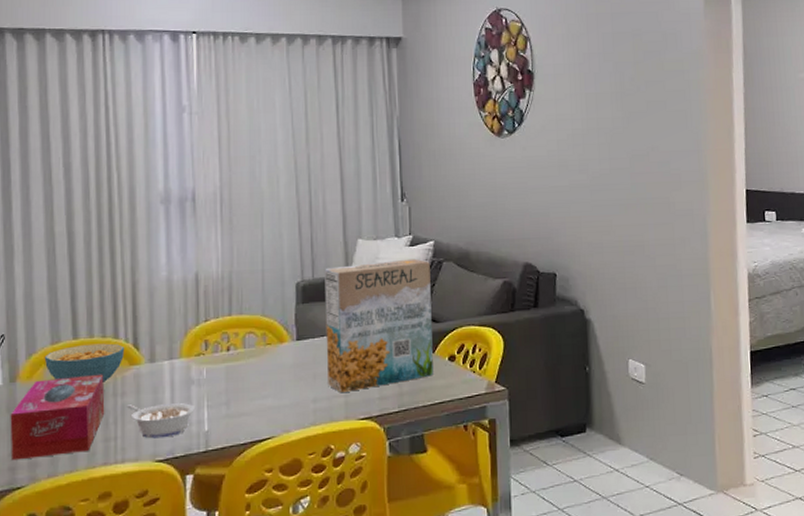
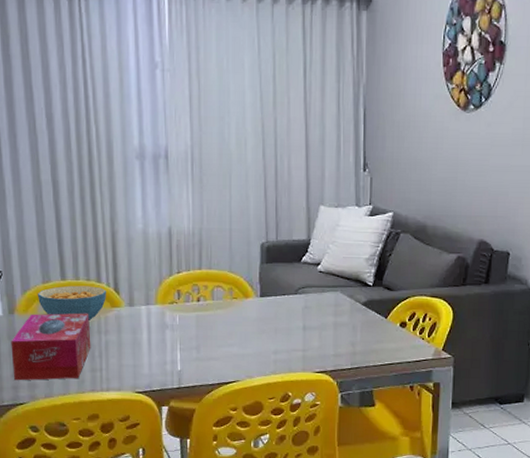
legume: present [126,403,195,439] -> none [109,342,169,373]
cereal box: present [325,258,433,394] -> none [287,228,388,348]

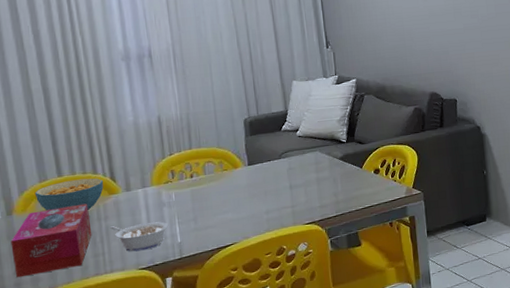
legume: none [109,342,169,373] -> present [110,222,168,252]

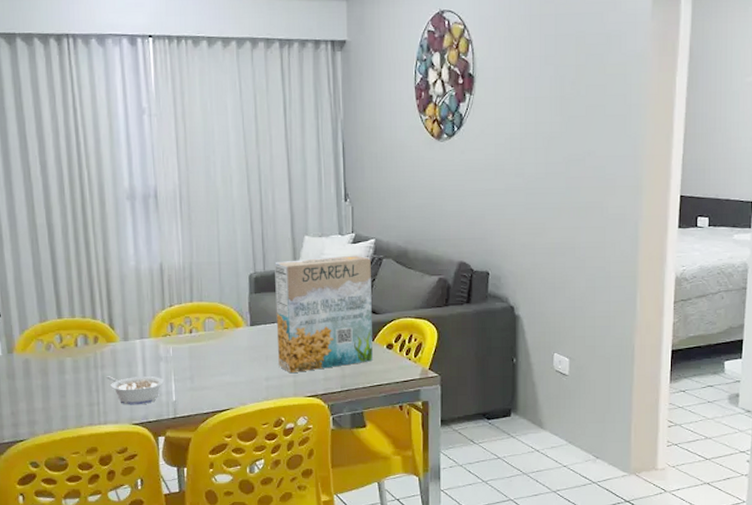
tissue box: present [10,203,92,278] -> none [10,349,88,418]
cereal bowl: present [34,178,104,211] -> none [35,323,102,356]
cereal box: none [267,94,362,205] -> present [275,255,373,374]

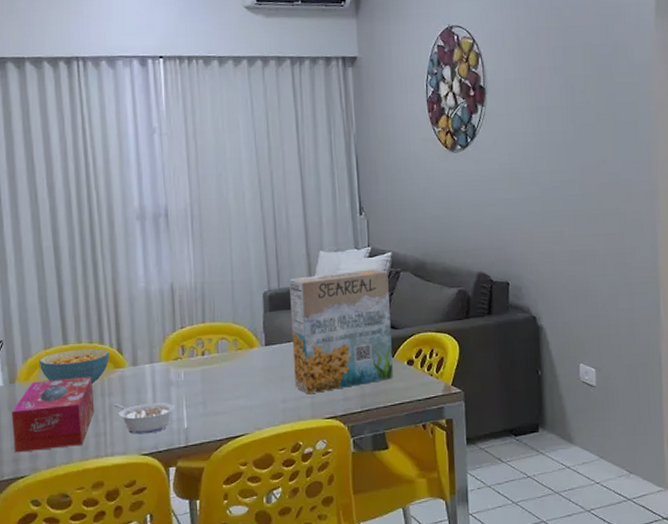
tissue box: none [10,349,88,418] -> present [11,376,95,453]
cereal bowl: none [35,323,102,356] -> present [38,348,110,384]

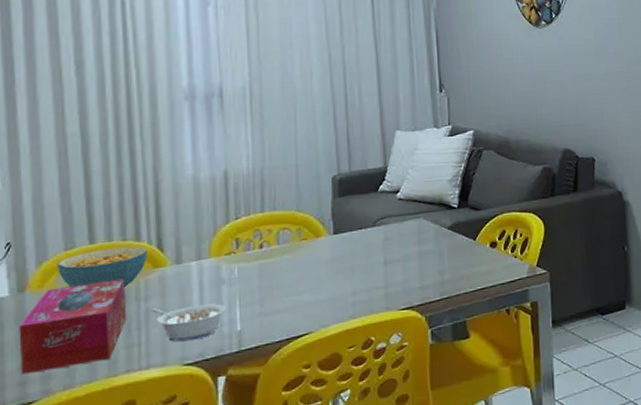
cereal box: present [289,269,393,395] -> none [362,148,475,285]

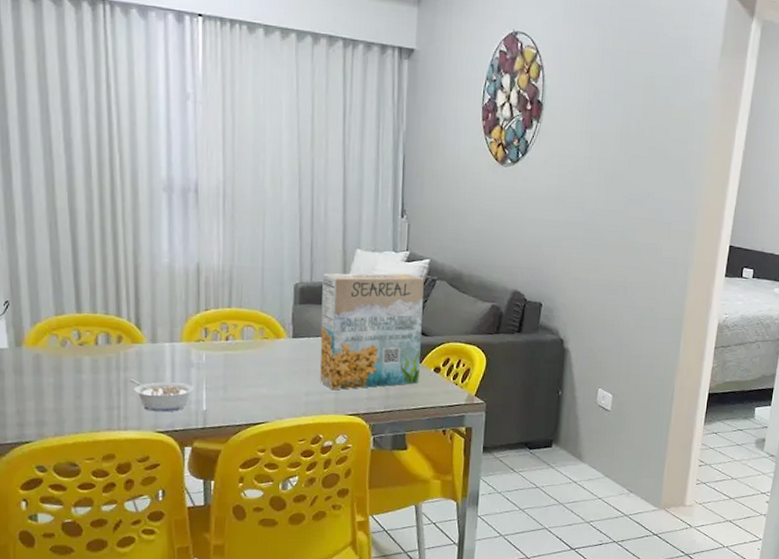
tissue box: present [19,278,127,375] -> none [17,347,108,418]
cereal bowl: present [57,246,148,288] -> none [48,319,128,356]
cereal box: none [362,148,475,285] -> present [320,273,424,390]

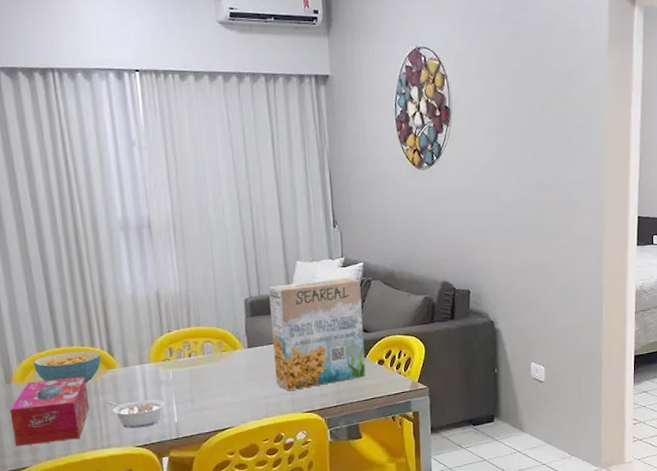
tissue box: none [17,347,108,418] -> present [9,376,90,447]
cereal bowl: none [48,319,128,356] -> present [33,351,102,383]

